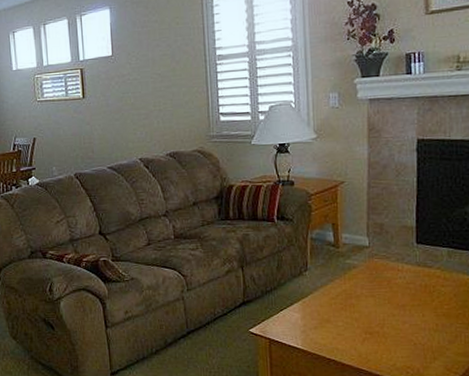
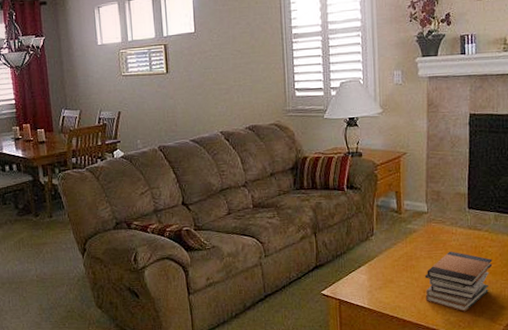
book stack: none [366,289,446,357] -> present [424,251,493,312]

